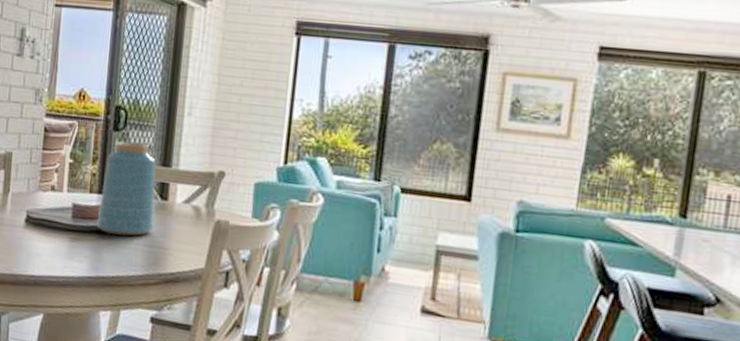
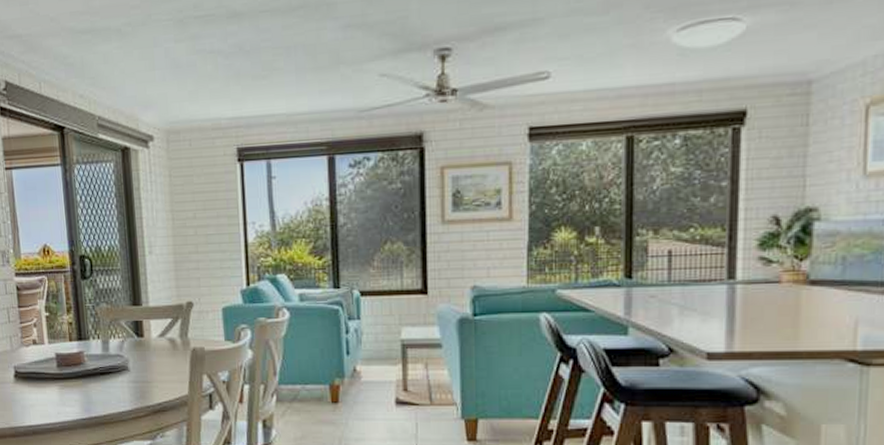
vase: present [96,142,156,236] -> none [79,288,135,377]

